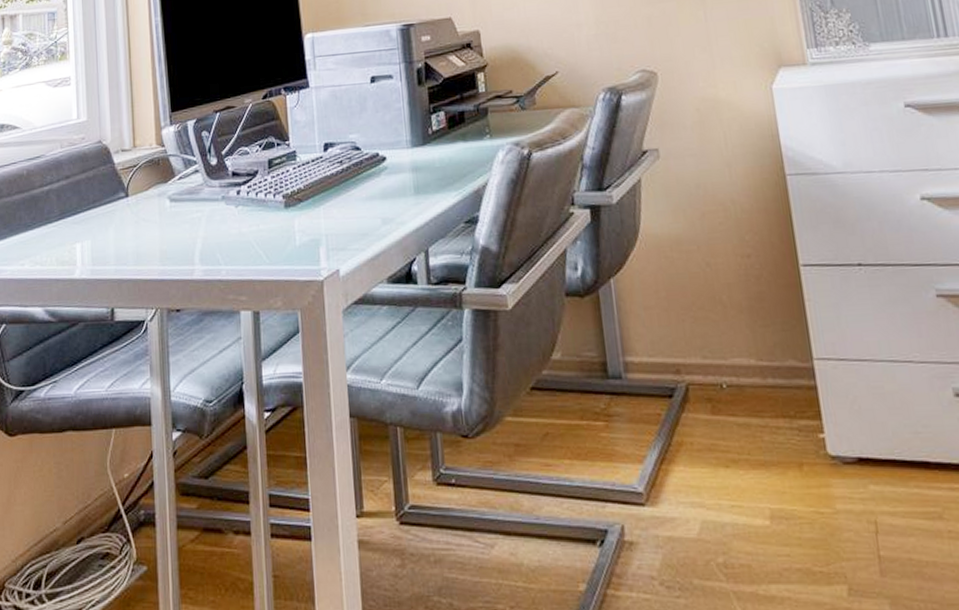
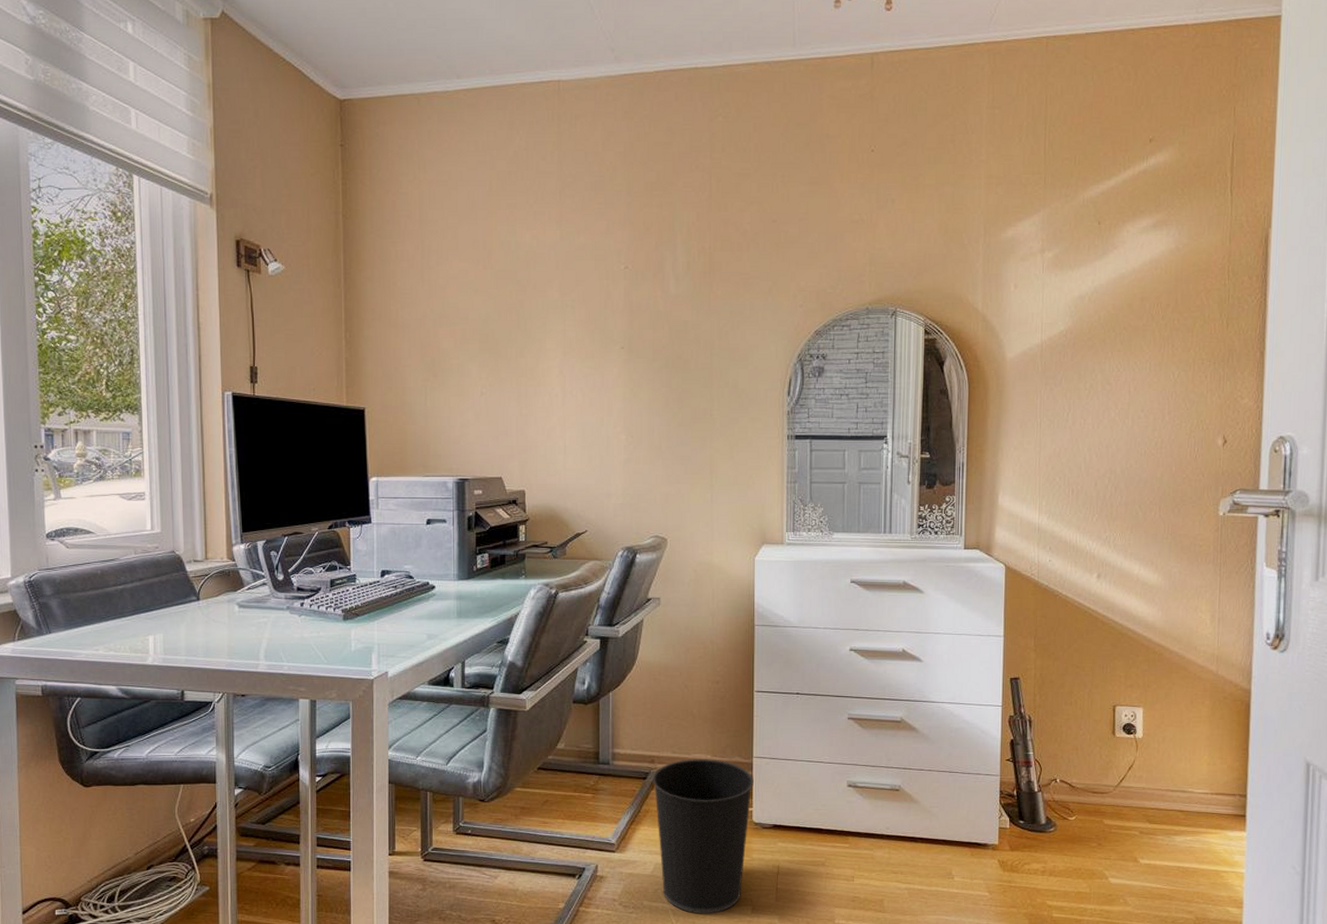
wastebasket: none [680,364,829,598] -> present [652,759,754,914]

